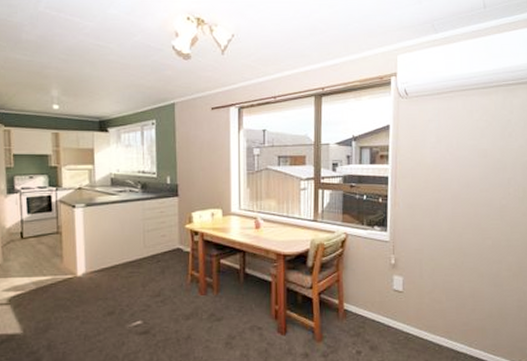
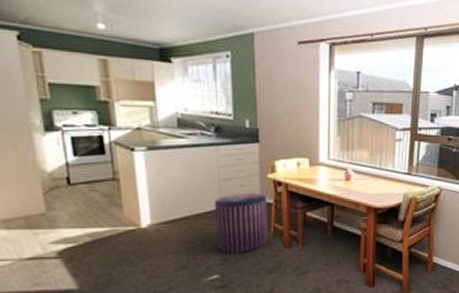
pouf: none [140,242,185,301] -> present [215,193,268,254]

